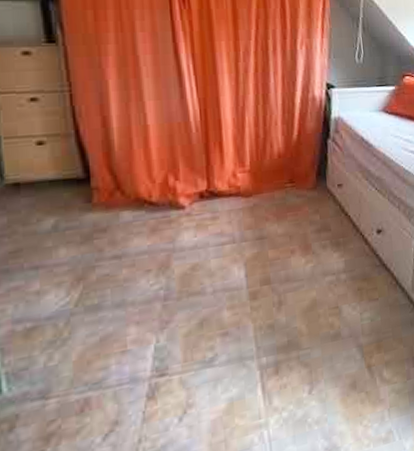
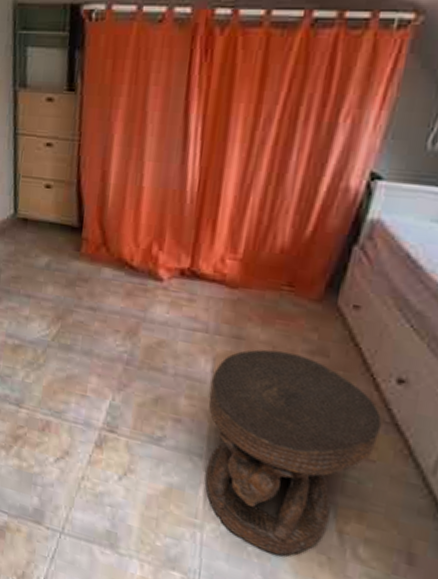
carved stool: none [246,235,376,416] -> present [205,349,383,556]

